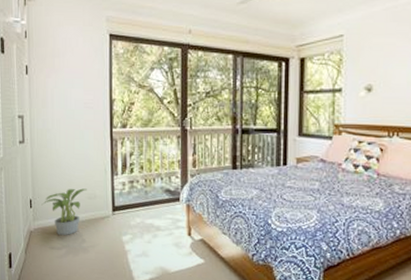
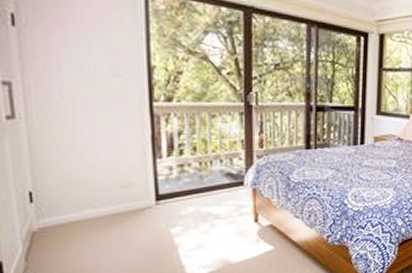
potted plant: present [41,188,87,236] -> none [48,175,118,234]

